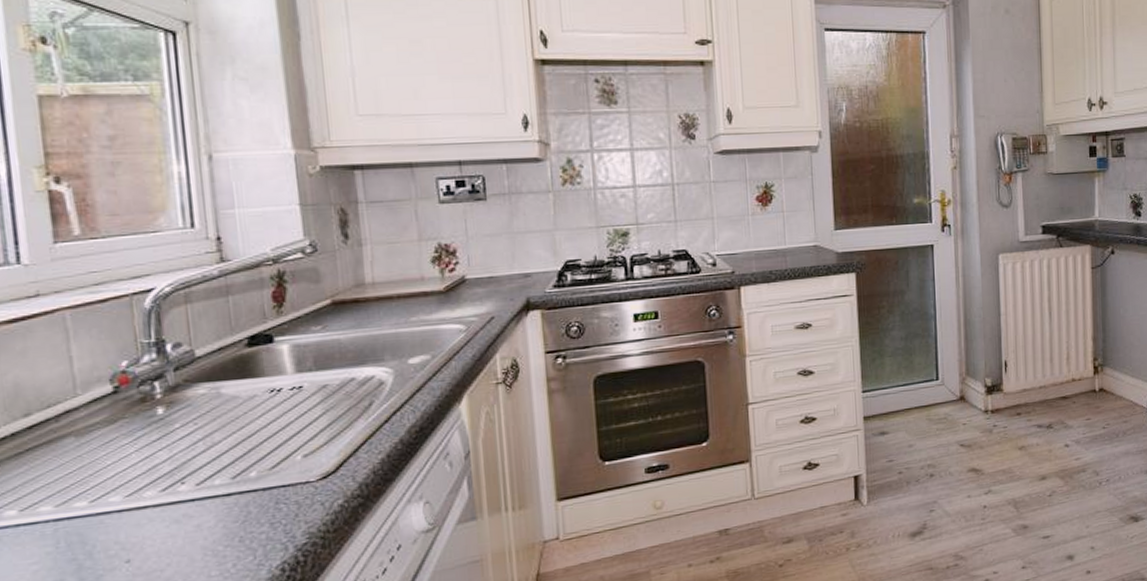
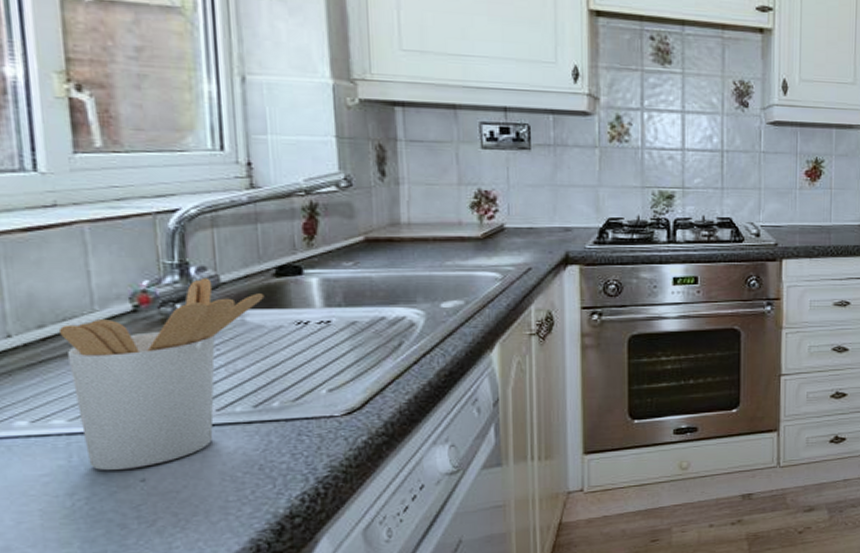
utensil holder: none [43,353,238,555] -> present [58,277,265,471]

